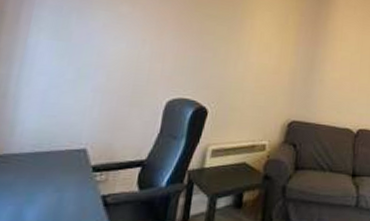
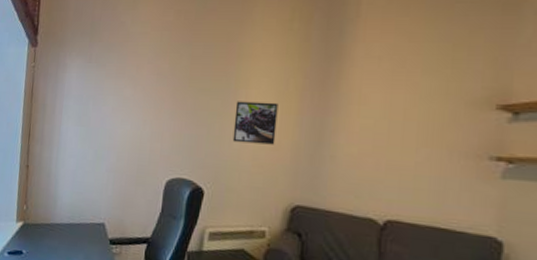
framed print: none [237,29,279,69] -> present [232,101,279,145]

